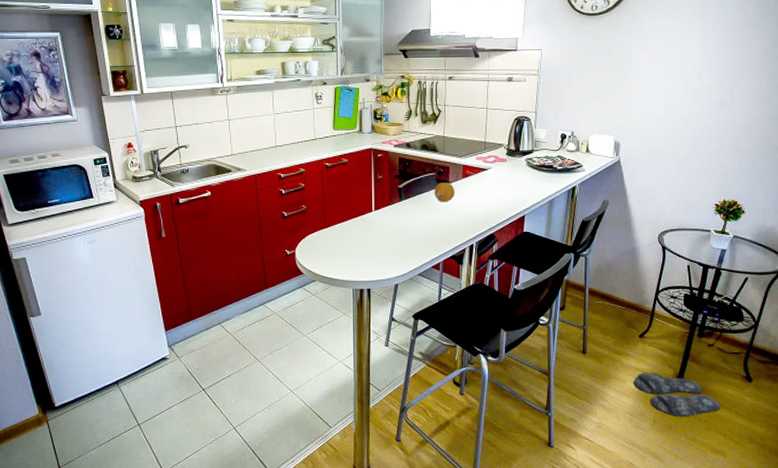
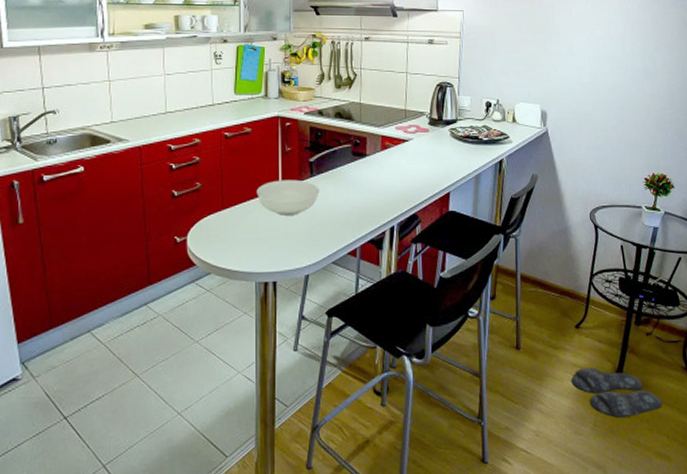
bowl: none [353,203,407,234] -> present [256,179,320,215]
fruit: present [434,183,455,202] -> none [350,155,373,178]

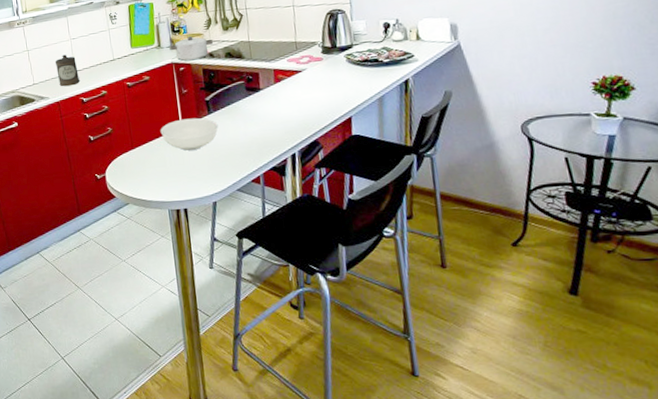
canister: none [141,91,169,129] -> present [54,54,80,87]
cooking pot: none [277,90,323,116] -> present [169,36,213,61]
slippers: present [571,367,663,418] -> none [511,287,636,339]

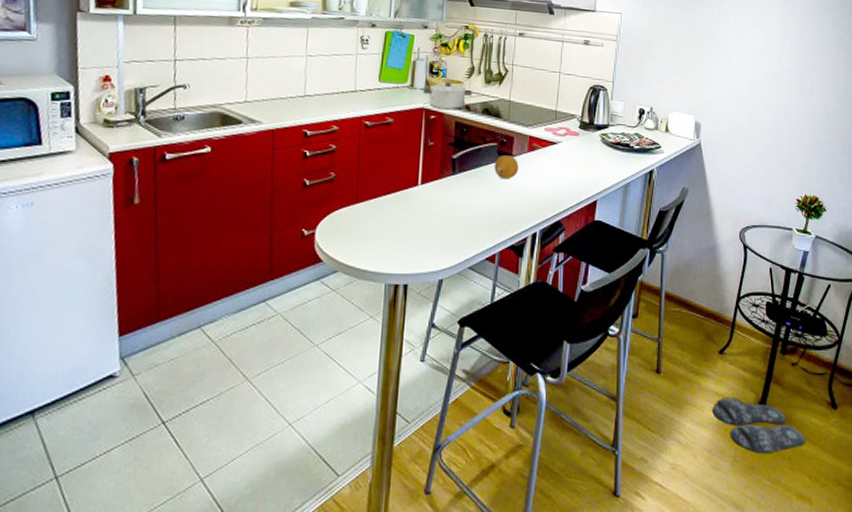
canister: present [54,54,80,87] -> none [279,72,308,113]
bowl: present [160,117,219,151] -> none [393,175,461,214]
fruit: none [244,89,269,111] -> present [494,155,519,180]
slippers: none [511,287,636,339] -> present [712,397,806,453]

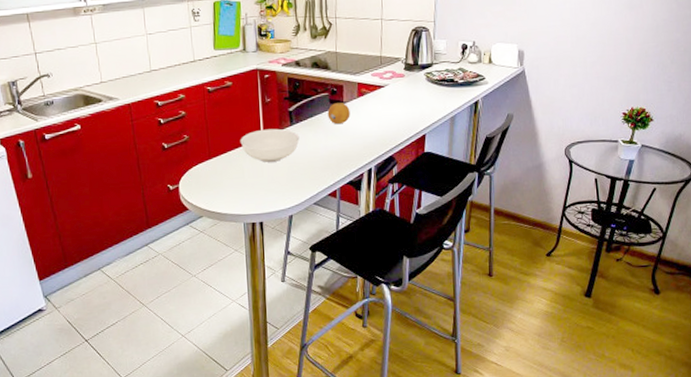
bowl: none [393,175,461,214] -> present [240,128,300,162]
cooking pot: present [423,82,472,110] -> none [255,42,300,68]
slippers: present [712,397,806,453] -> none [541,291,629,334]

